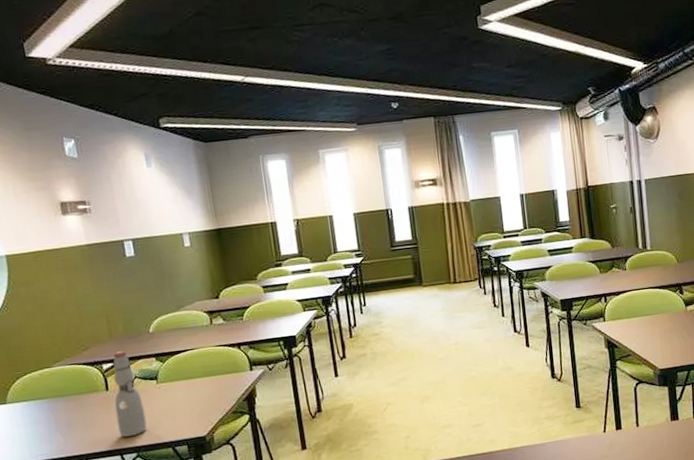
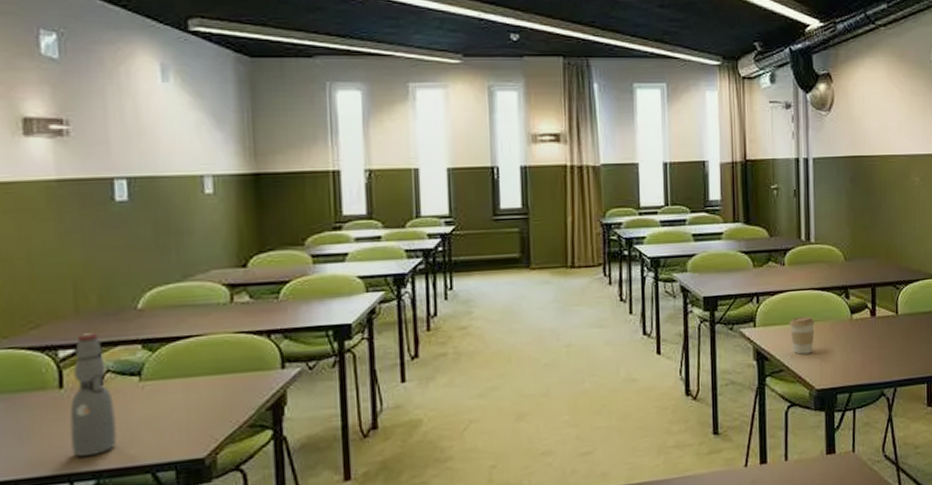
coffee cup: none [633,310,655,342] -> present [790,316,815,355]

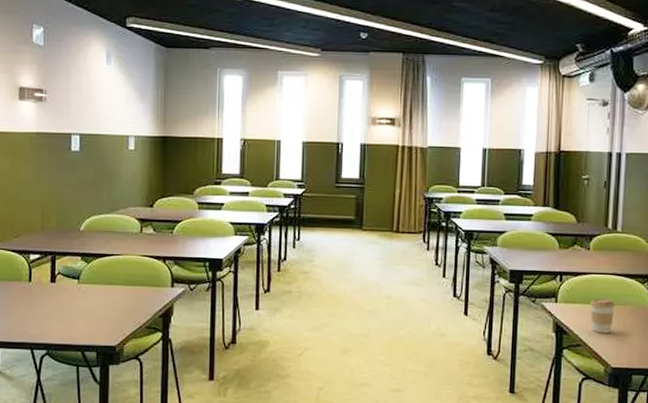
bottle: present [69,332,117,457] -> none [34,244,61,332]

